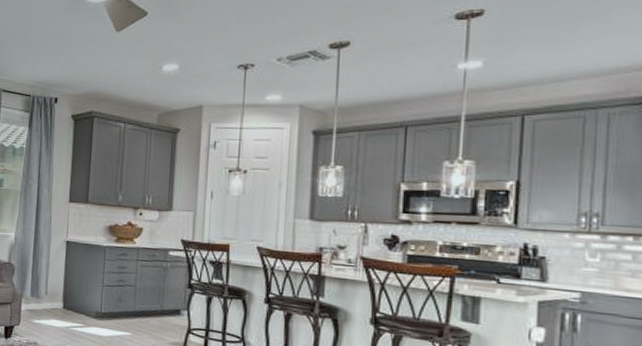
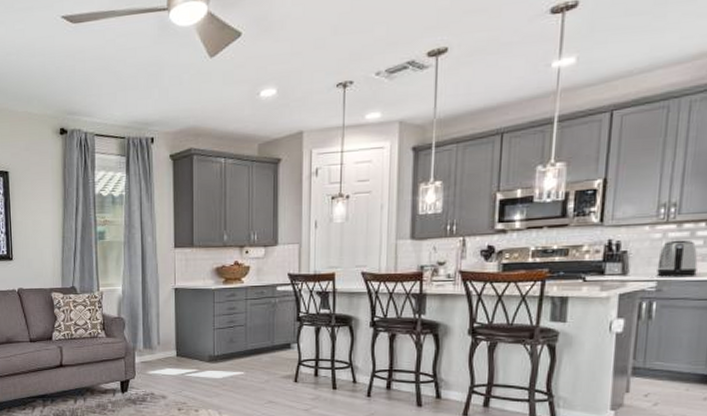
kettle: none [580,251,627,293] -> present [656,240,698,278]

